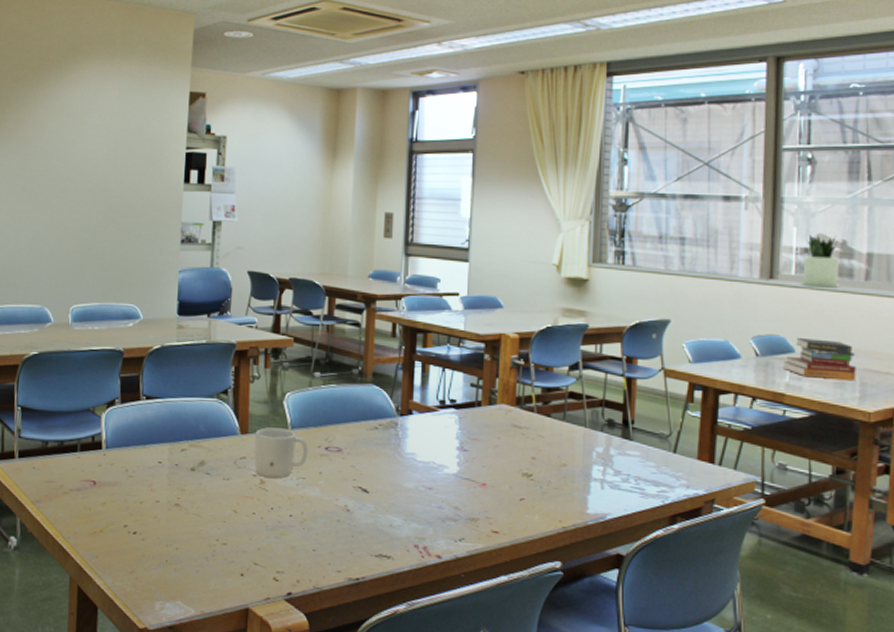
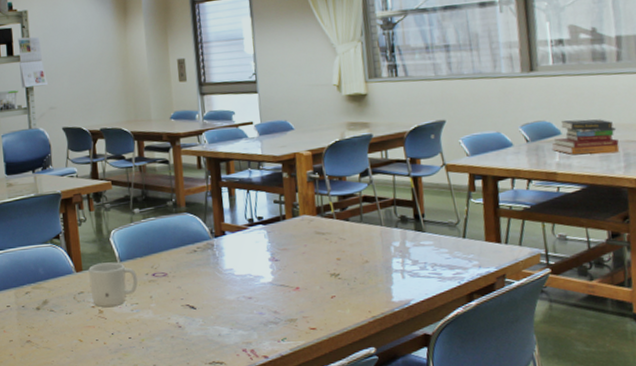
planter: present [800,235,841,288] -> none [558,24,596,75]

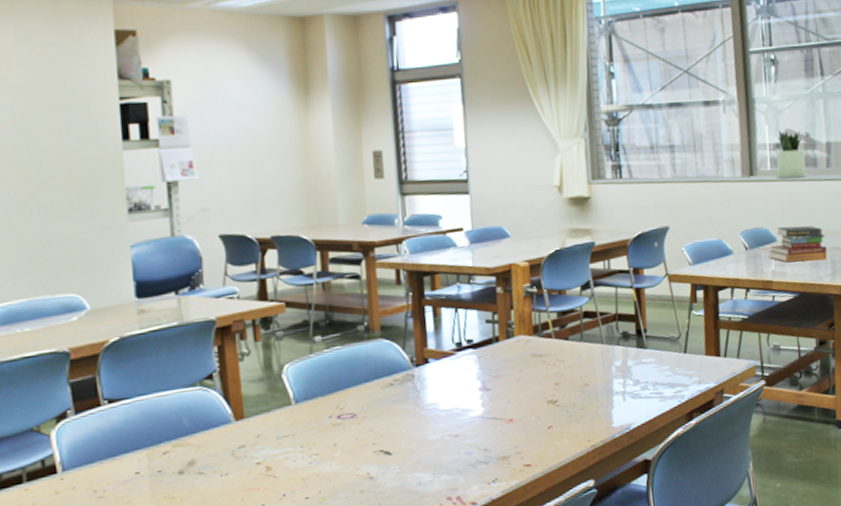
mug: present [88,262,138,308] -> none [252,404,318,463]
planter: none [558,24,596,75] -> present [775,129,808,180]

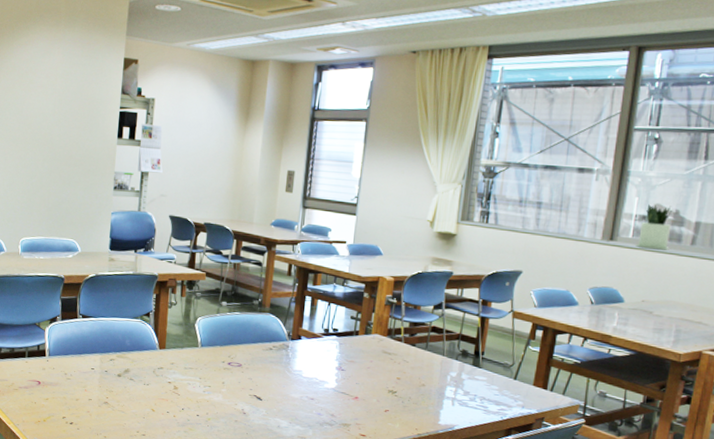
books: present [768,226,828,263] -> none [612,290,675,328]

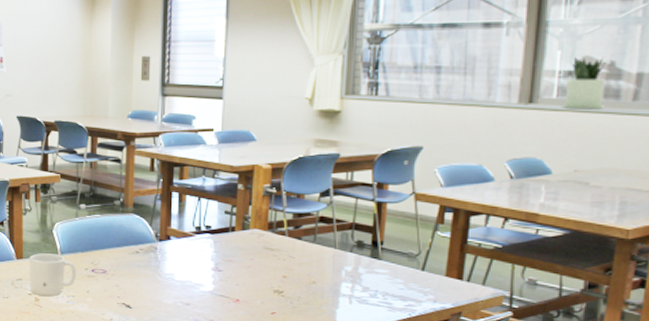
mug: none [169,344,214,386] -> present [29,253,76,297]

